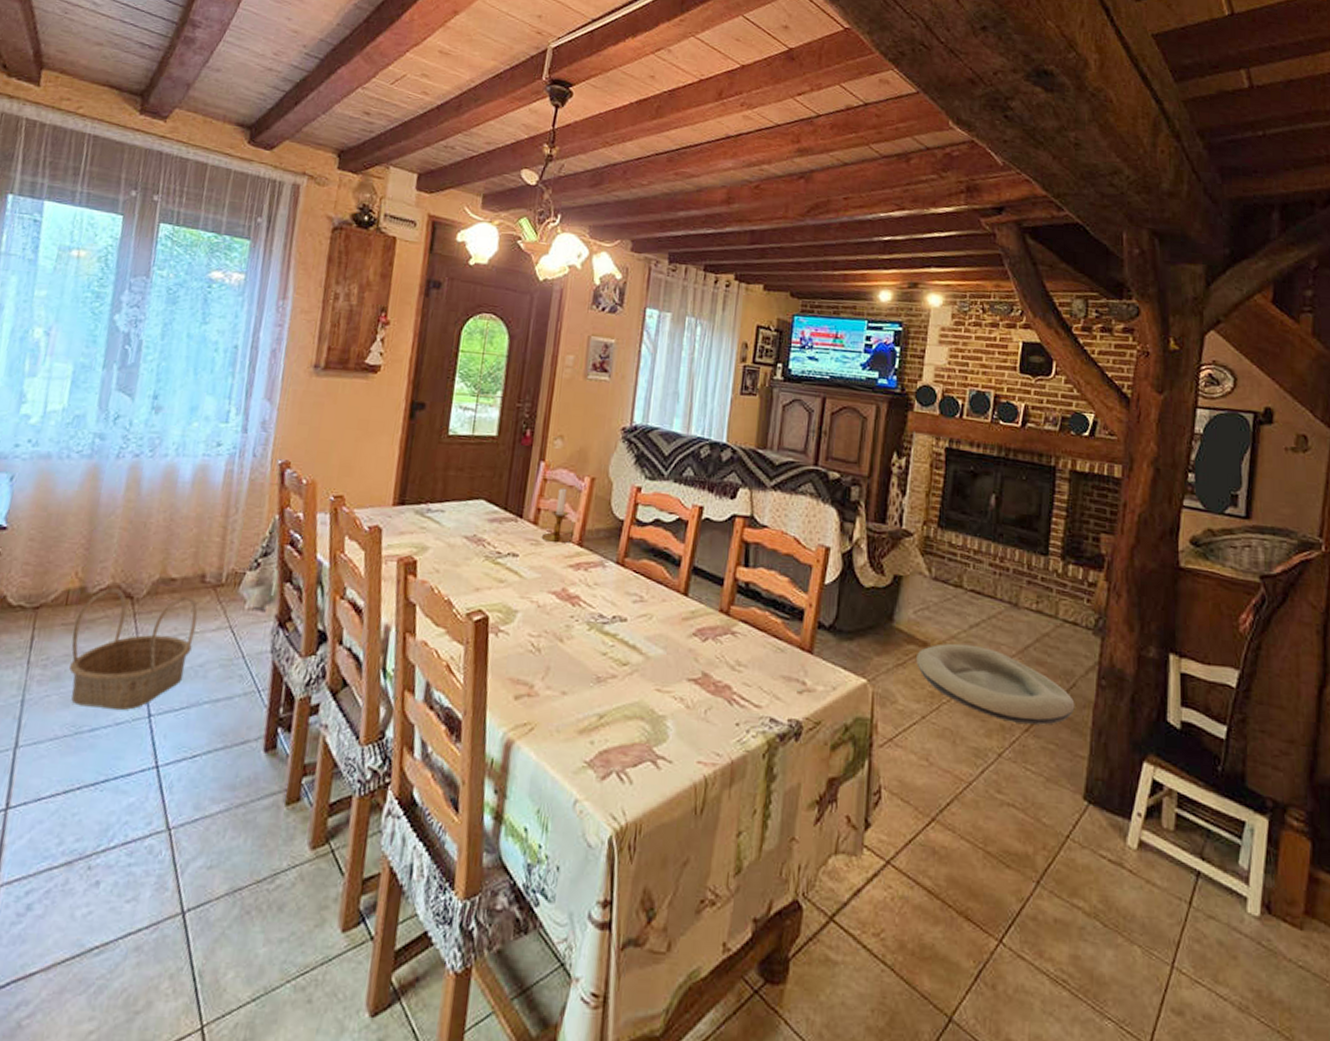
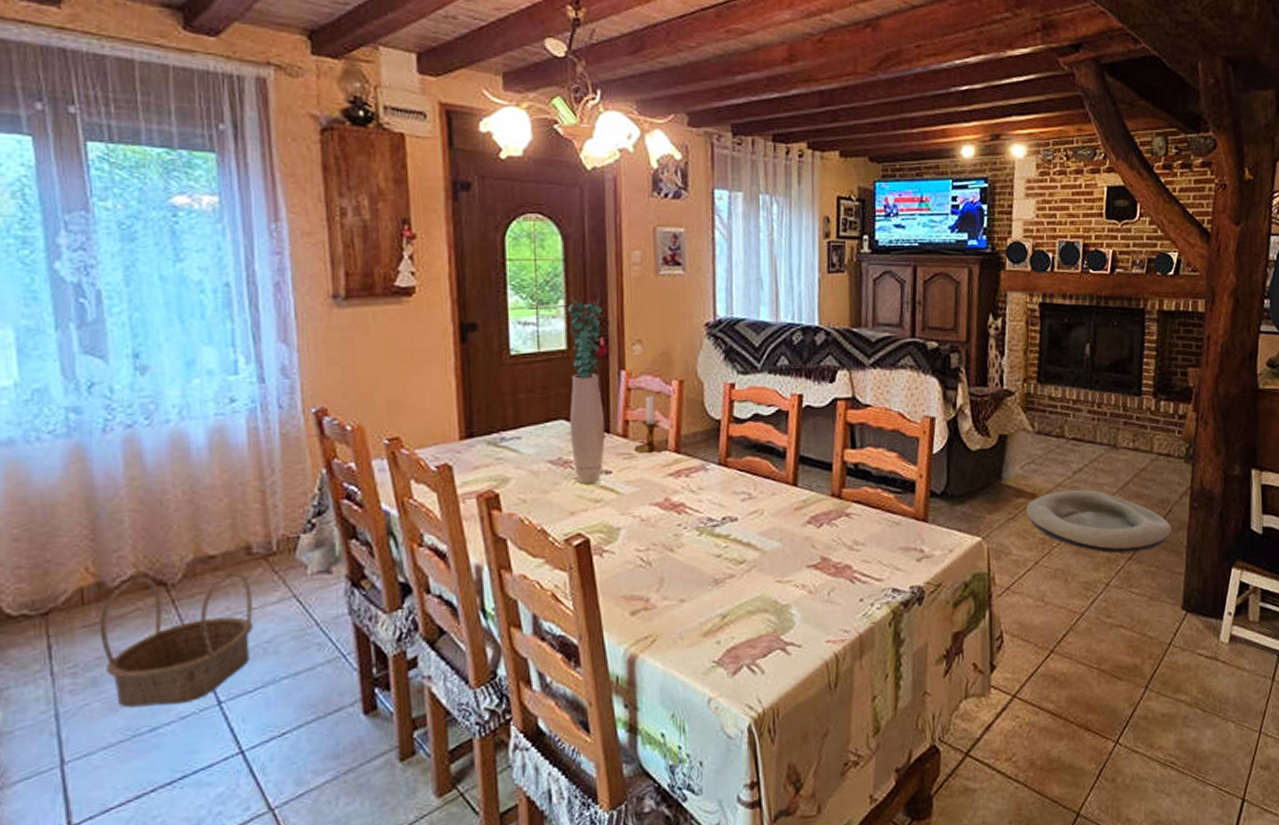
vase: none [485,387,533,565] -> present [567,294,605,485]

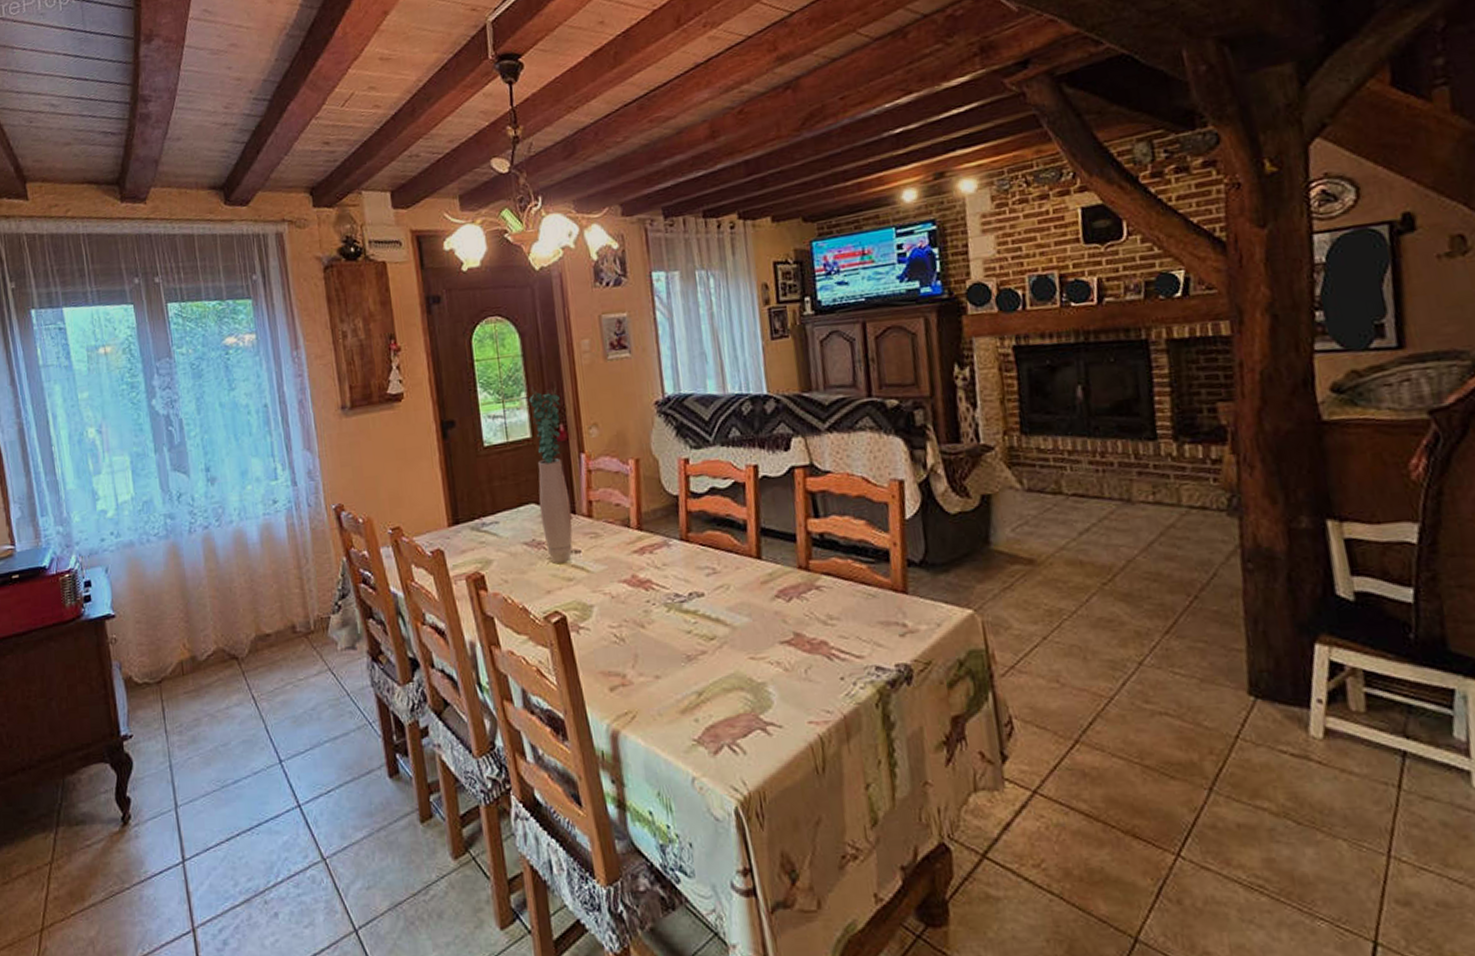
basket: present [99,572,253,708] -> none [194,648,301,763]
candlestick: present [634,395,668,454] -> none [599,475,631,533]
dog bed: present [1026,489,1172,554] -> none [1024,552,1221,627]

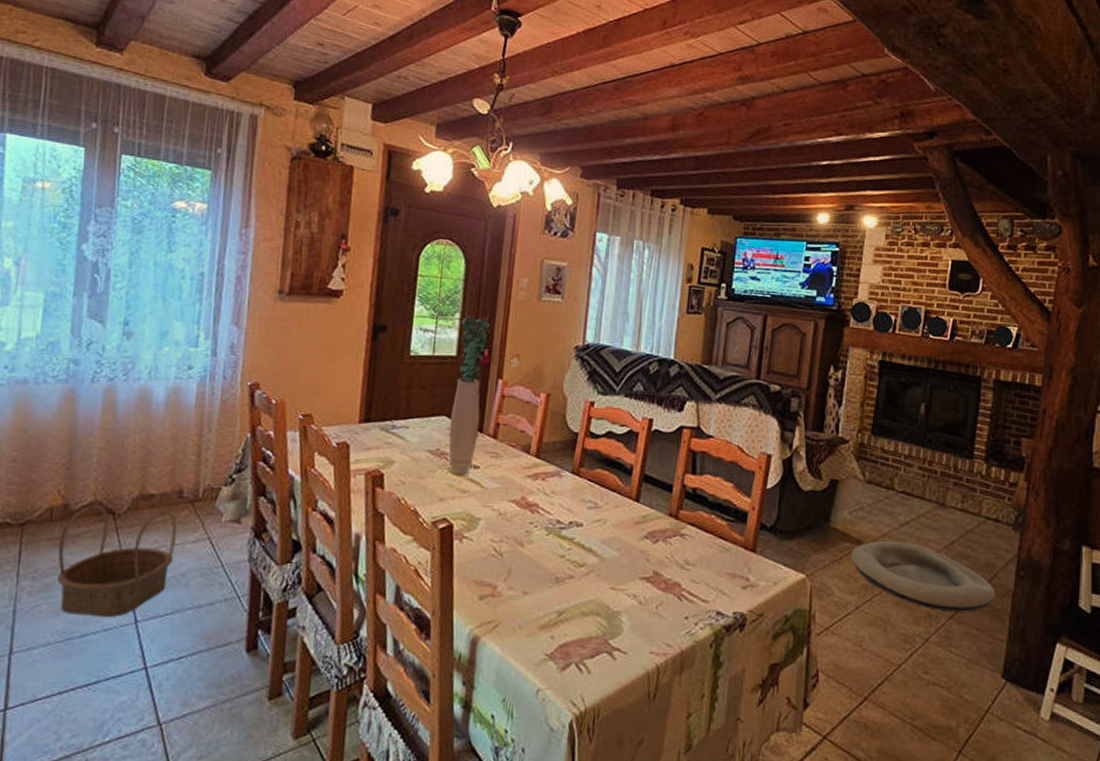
basket: none [194,648,301,763] -> present [57,505,178,618]
dog bed: none [1024,552,1221,627] -> present [851,540,996,612]

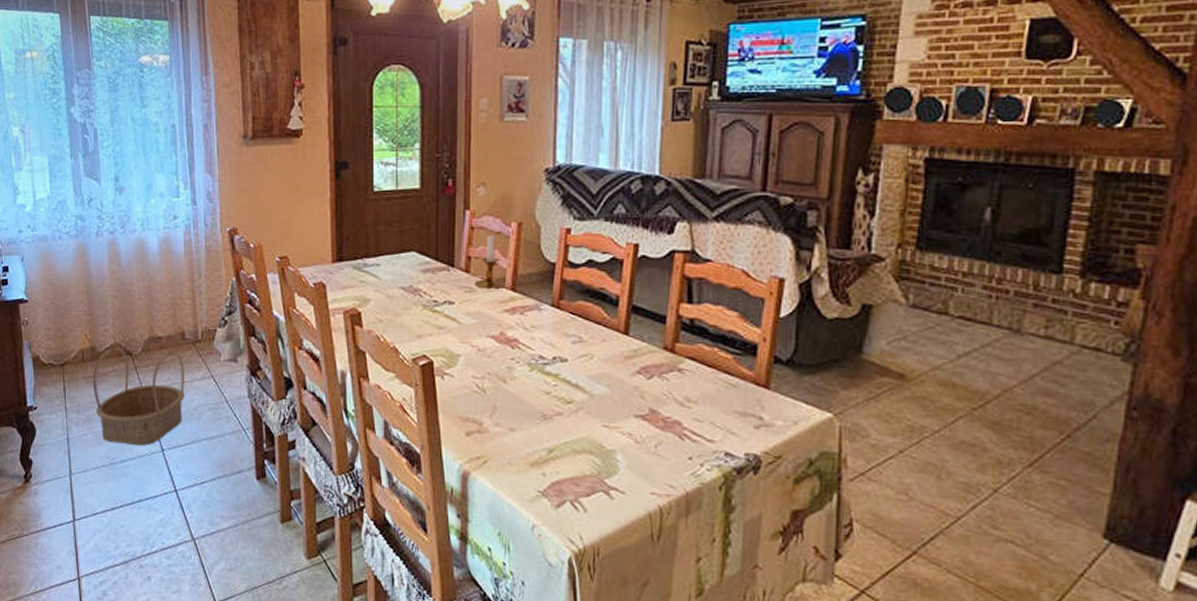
vase: present [448,309,490,476] -> none [420,138,452,313]
candlestick: none [501,403,530,456] -> present [474,235,505,290]
dog bed: present [851,540,996,612] -> none [892,374,1095,460]

